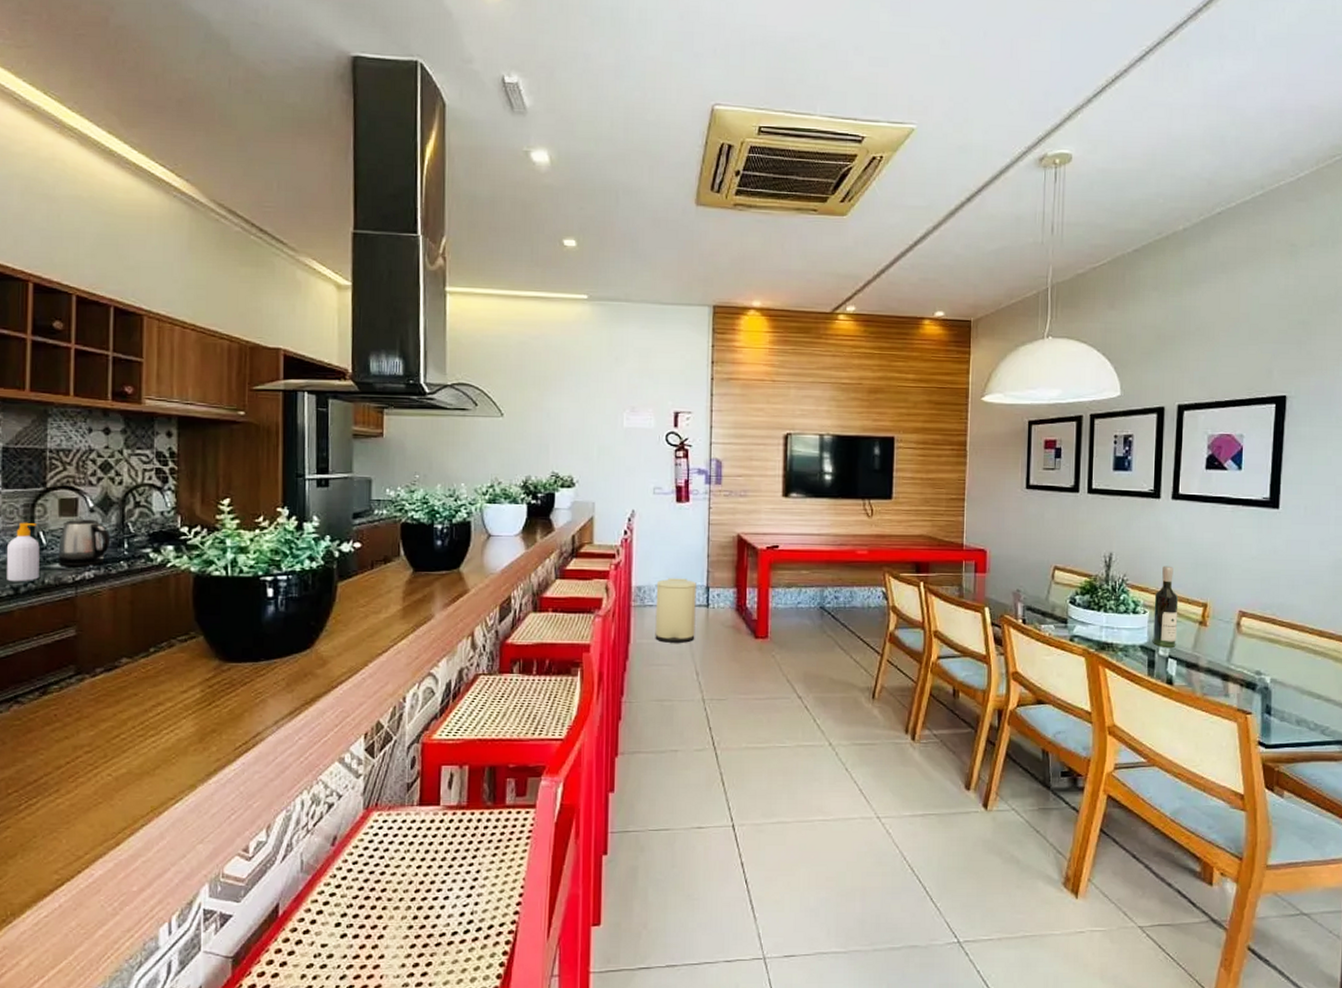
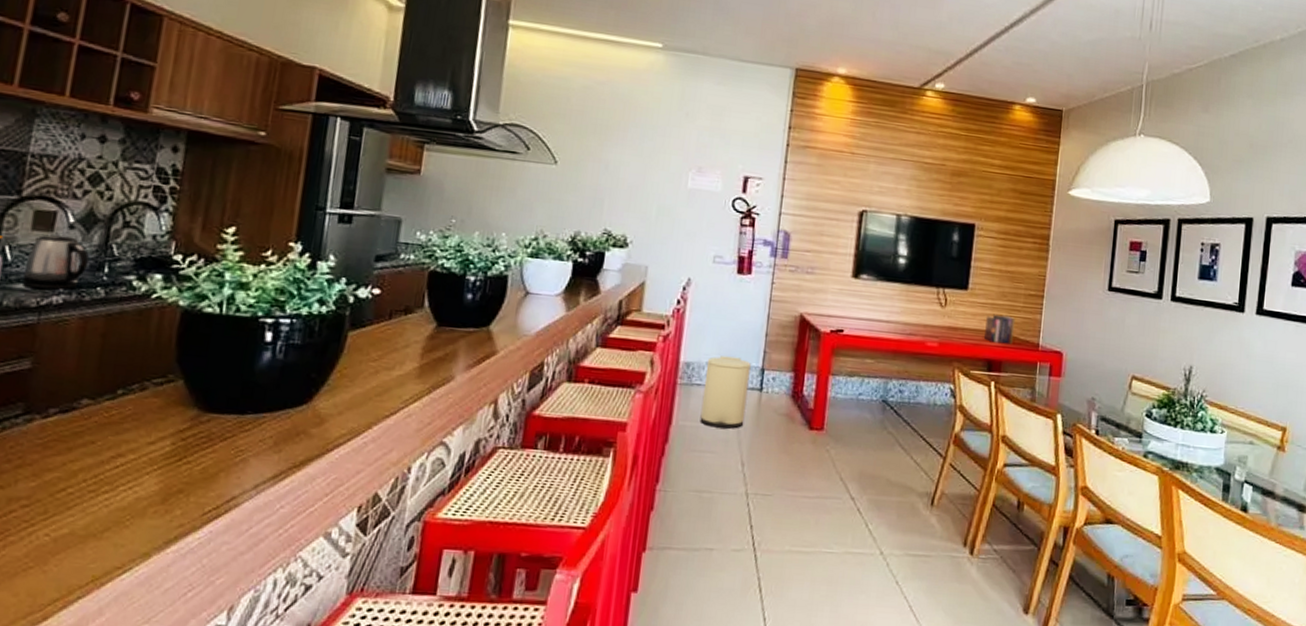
books: none [910,519,939,548] -> present [984,314,1016,345]
bottle: present [1153,565,1179,648] -> none [1229,384,1258,473]

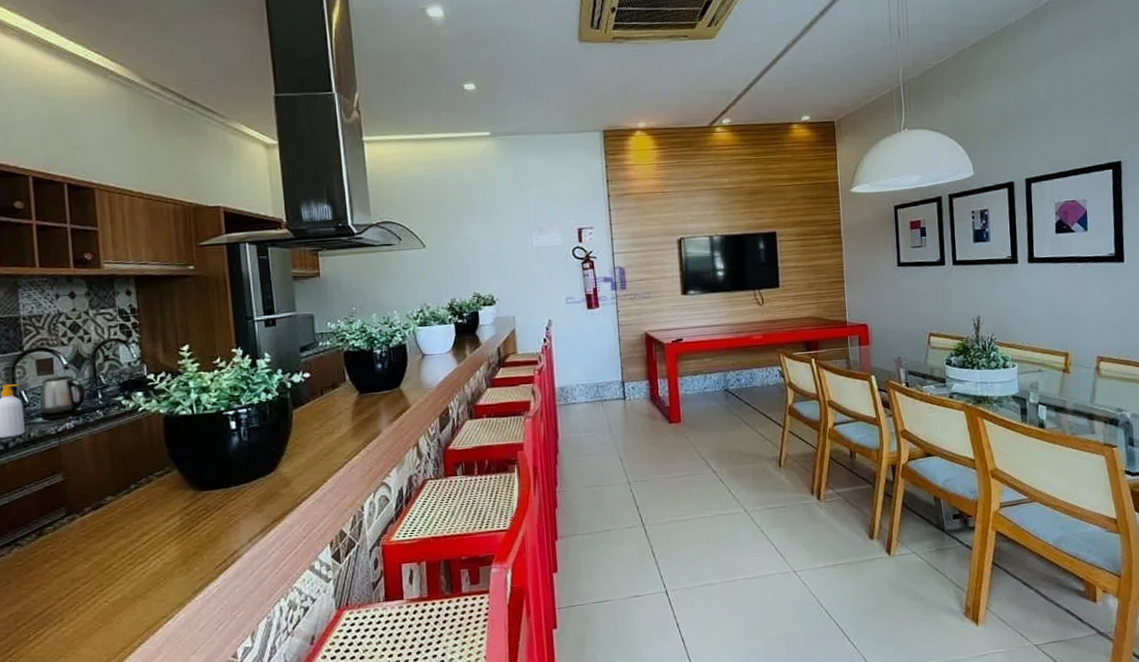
pedal bin: present [700,356,751,429] -> none [577,376,616,435]
books: present [984,314,1016,345] -> none [798,302,824,328]

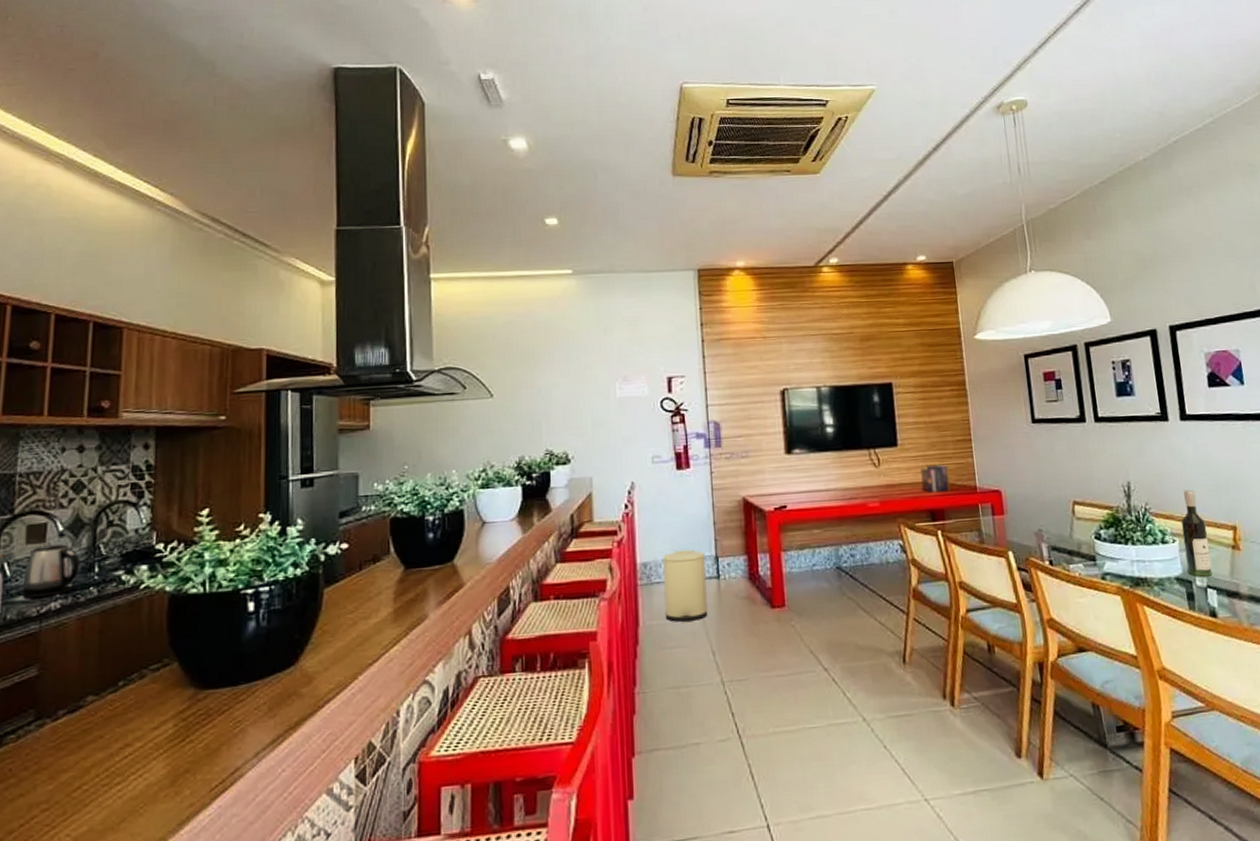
pedal bin: none [577,376,616,435] -> present [662,549,708,622]
books: none [798,302,824,328] -> present [919,464,951,494]
bottle: none [1021,322,1044,396] -> present [1181,489,1213,578]

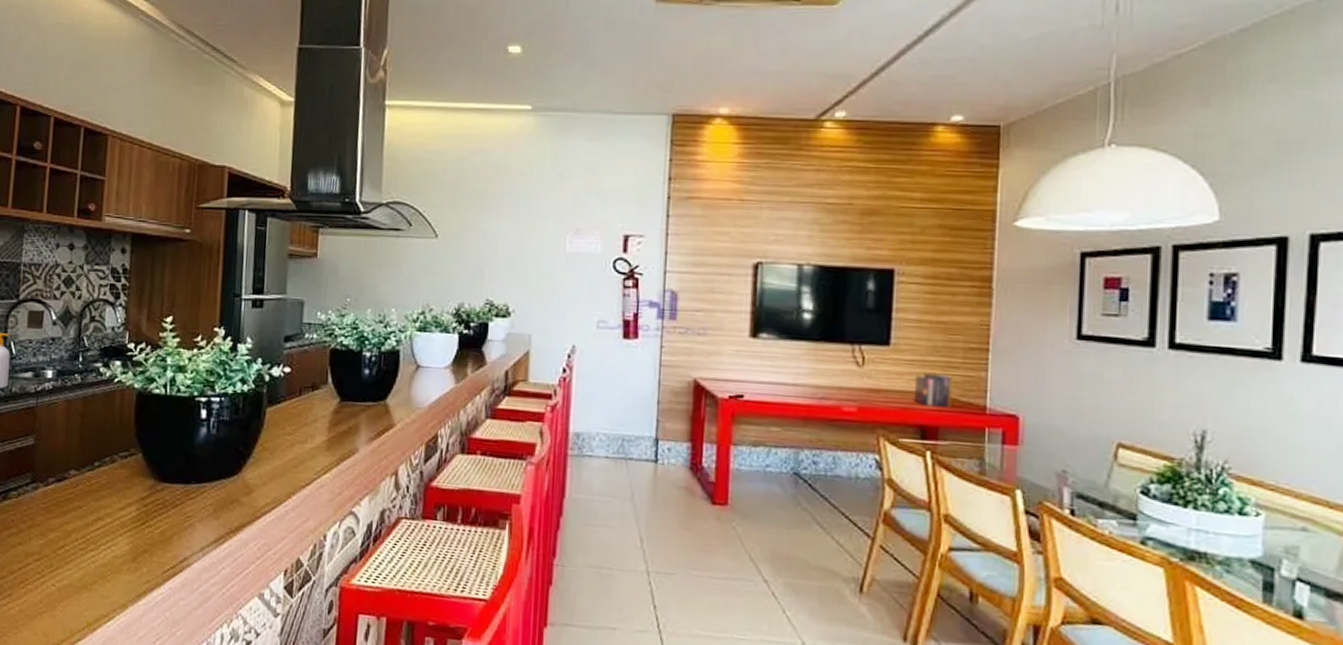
kettle: present [21,544,81,600] -> none [23,331,69,378]
pedal bin: present [662,549,708,622] -> none [593,425,644,503]
bottle: present [1181,489,1213,578] -> none [1271,452,1313,569]

